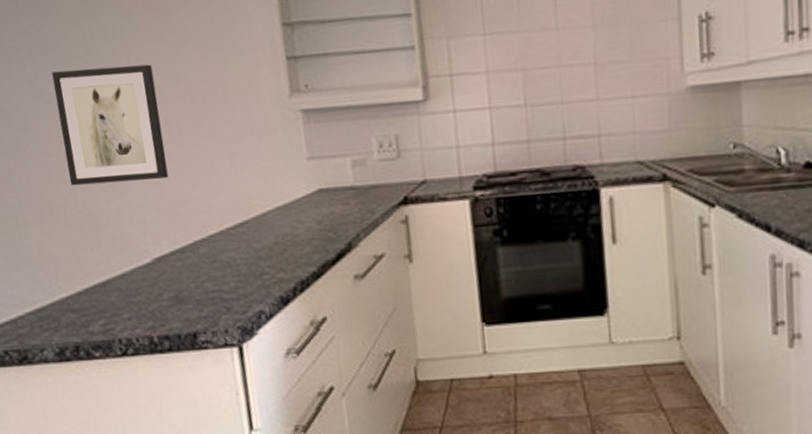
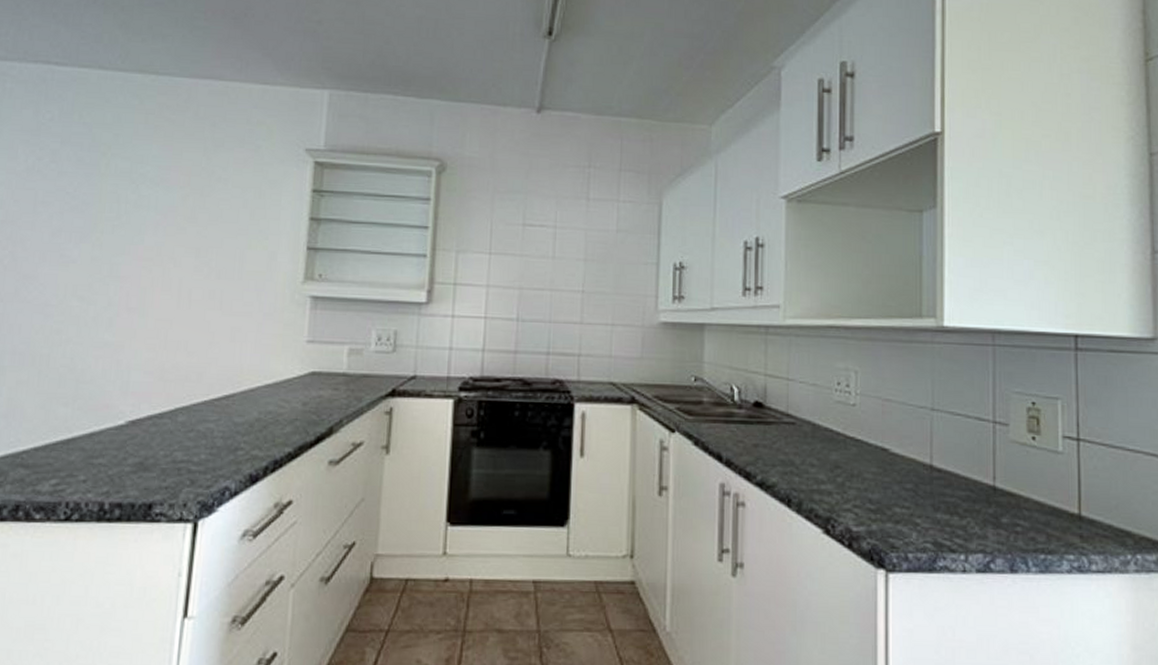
wall art: present [52,64,169,186] -> none [63,229,177,342]

